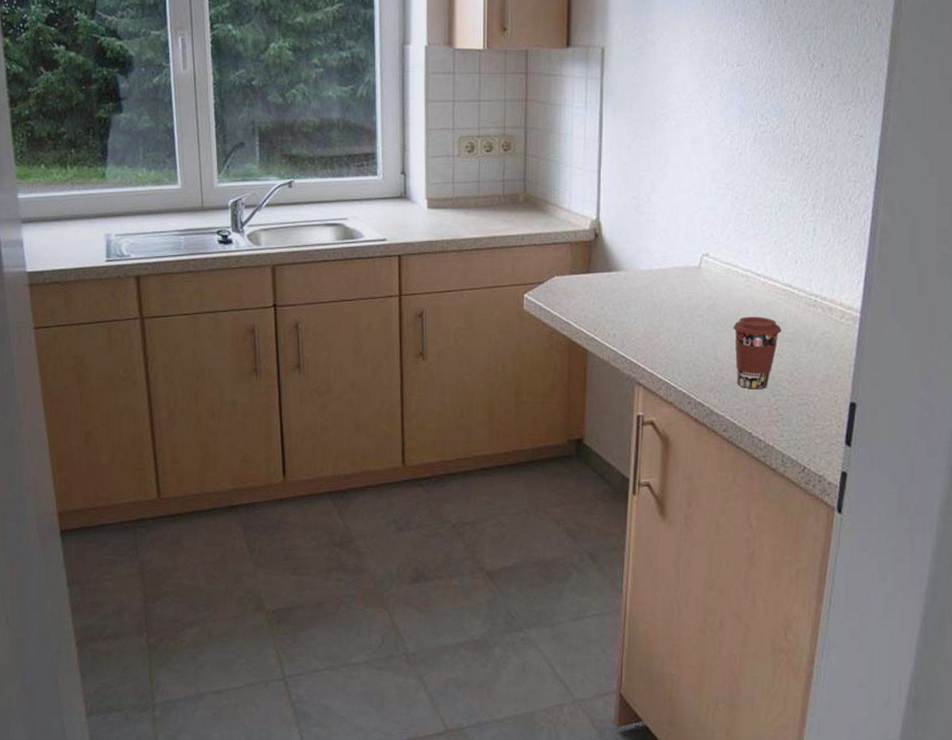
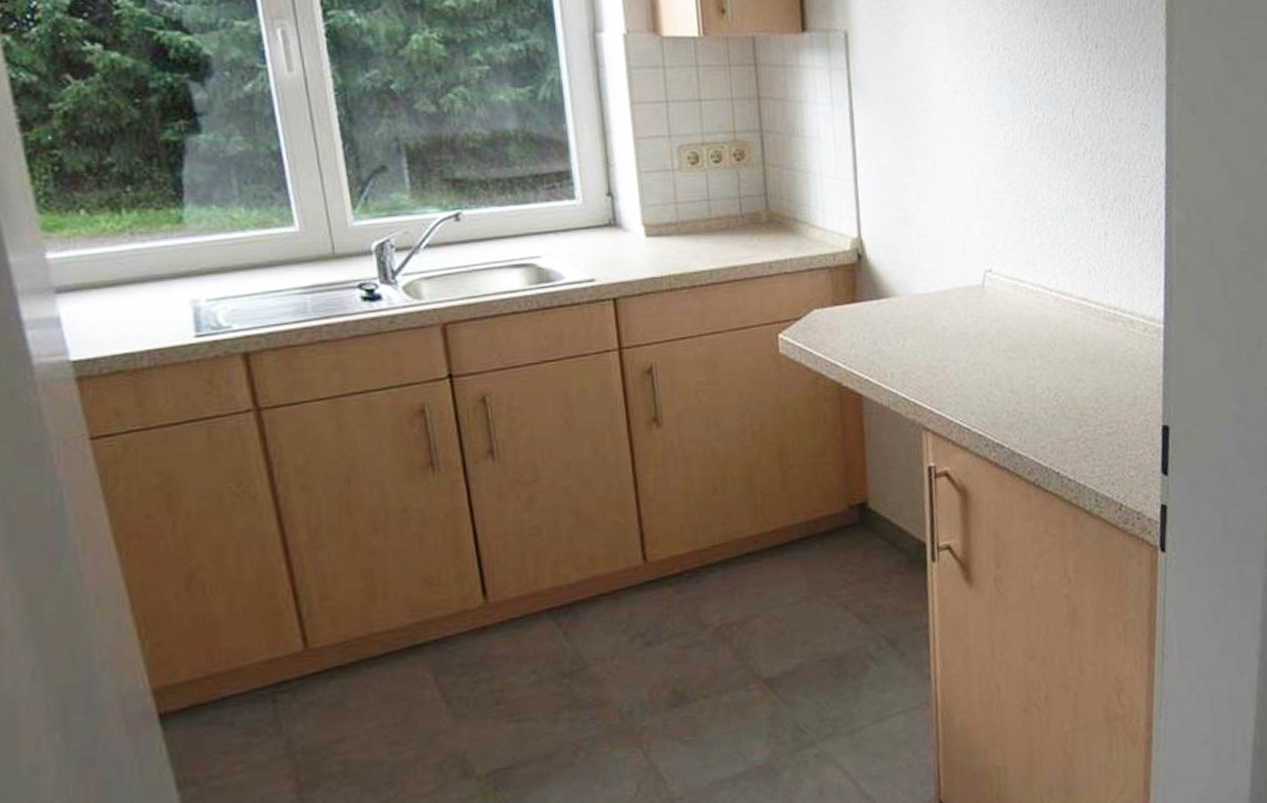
coffee cup: present [733,317,782,390] -> none [1027,337,1082,422]

